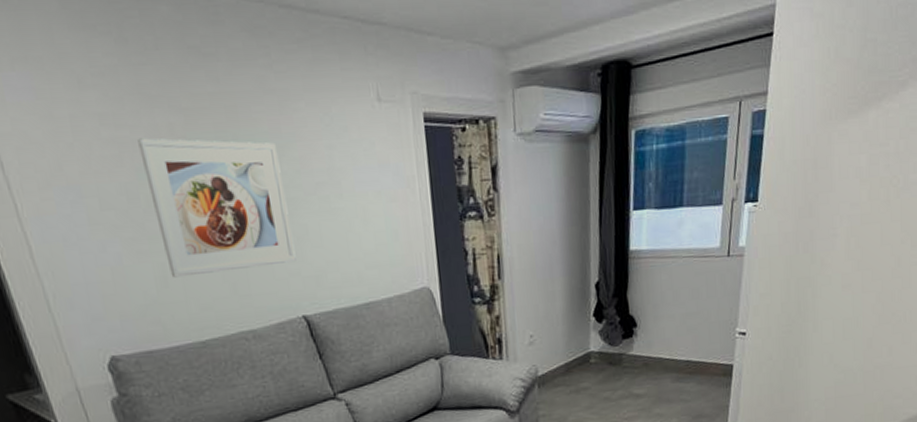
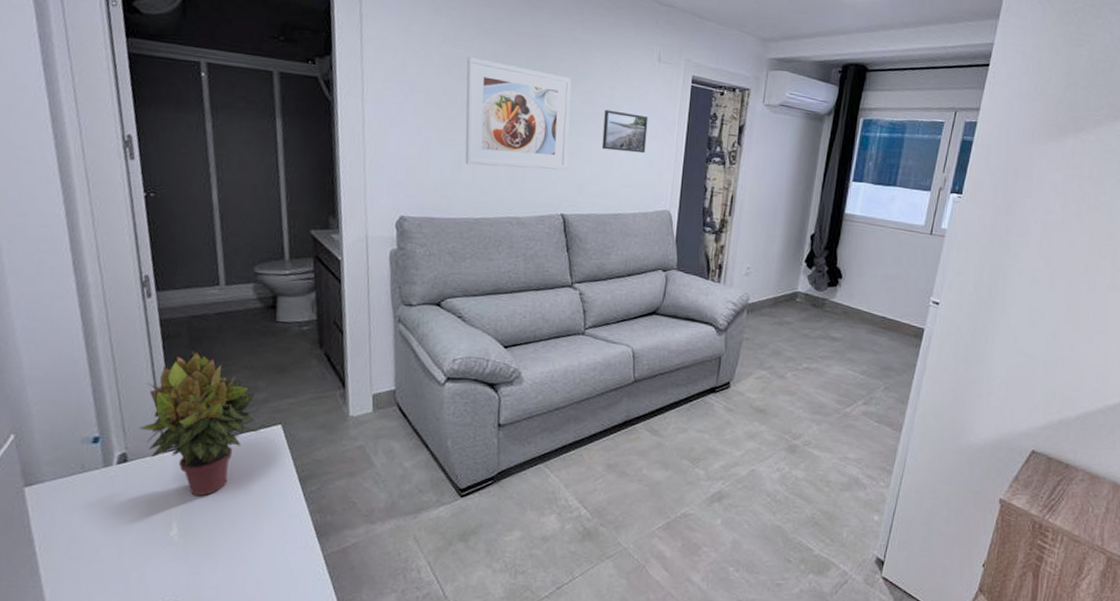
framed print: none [326,175,386,227] -> present [601,109,649,154]

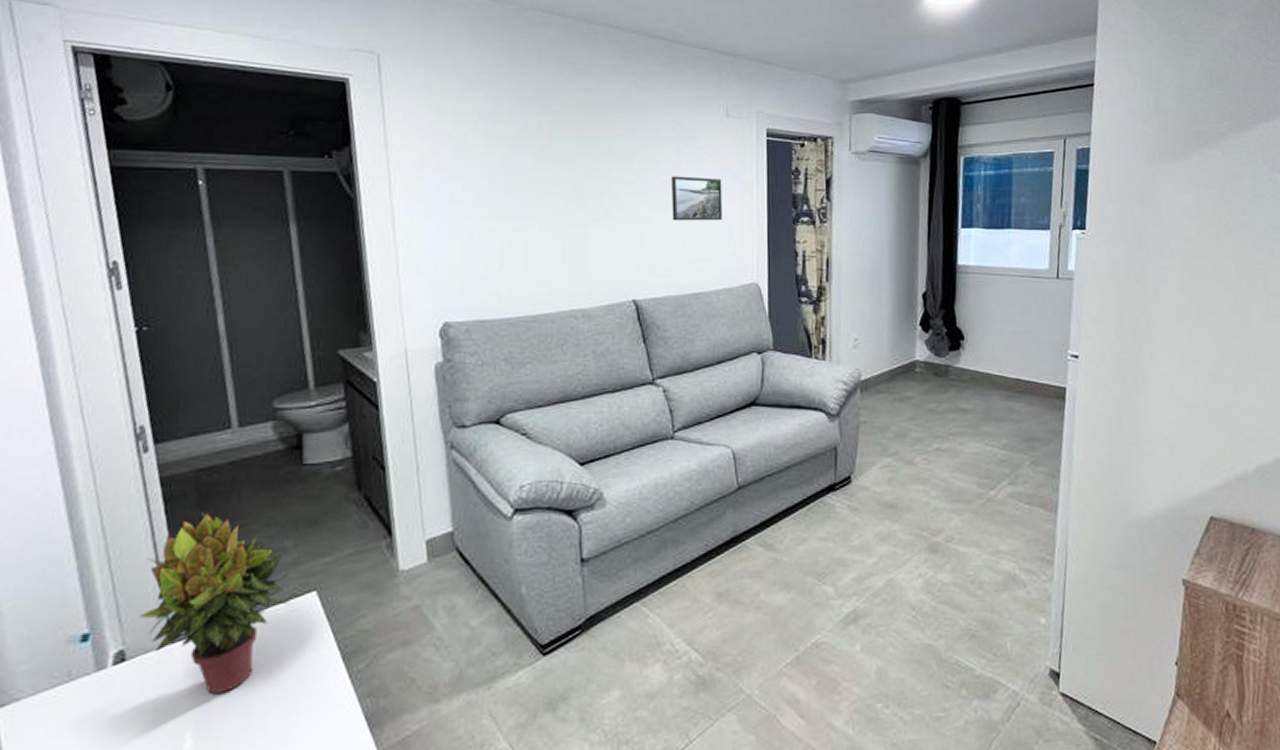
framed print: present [465,57,572,170] -> none [508,132,634,254]

